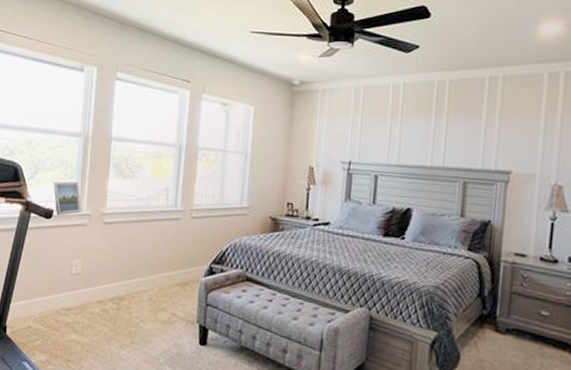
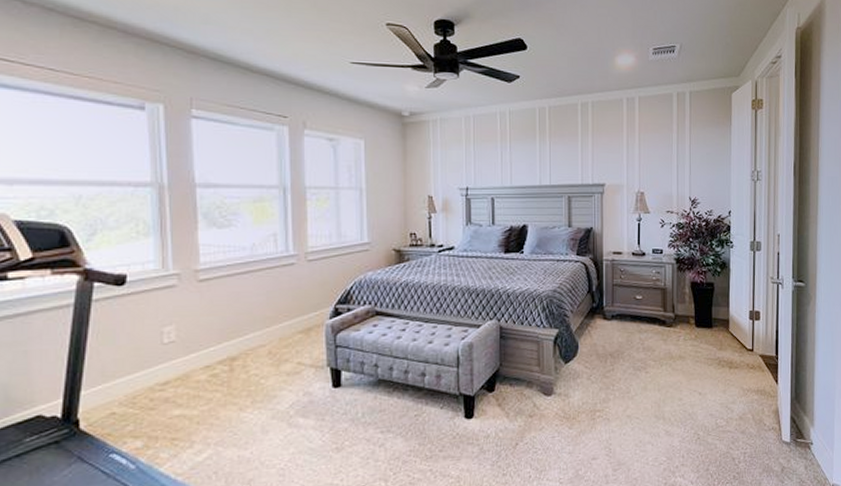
picture frame: present [53,181,82,216] -> none [122,238,167,280]

